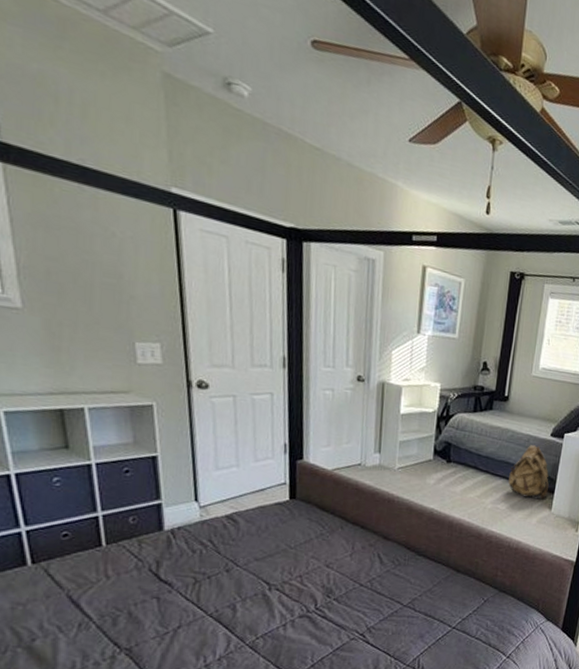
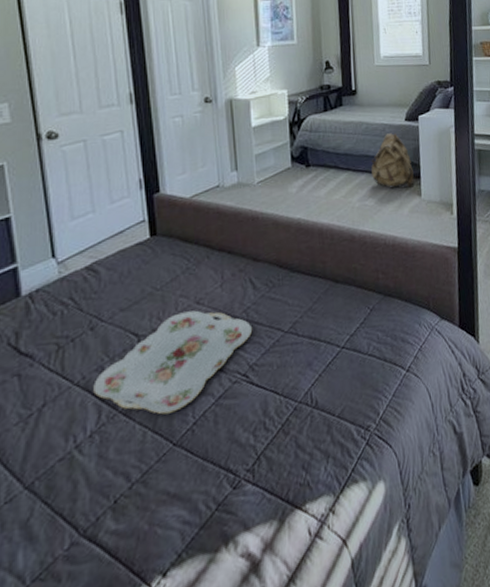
serving tray: none [225,572,375,654] -> present [93,310,253,415]

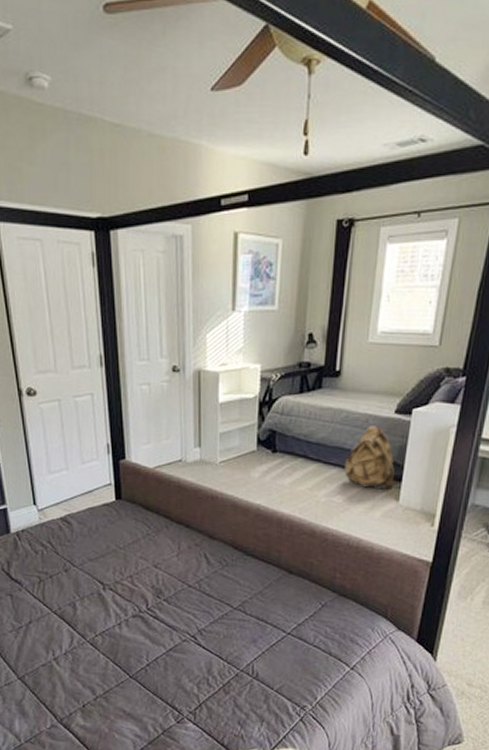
serving tray: present [93,310,253,415] -> none [67,572,204,652]

